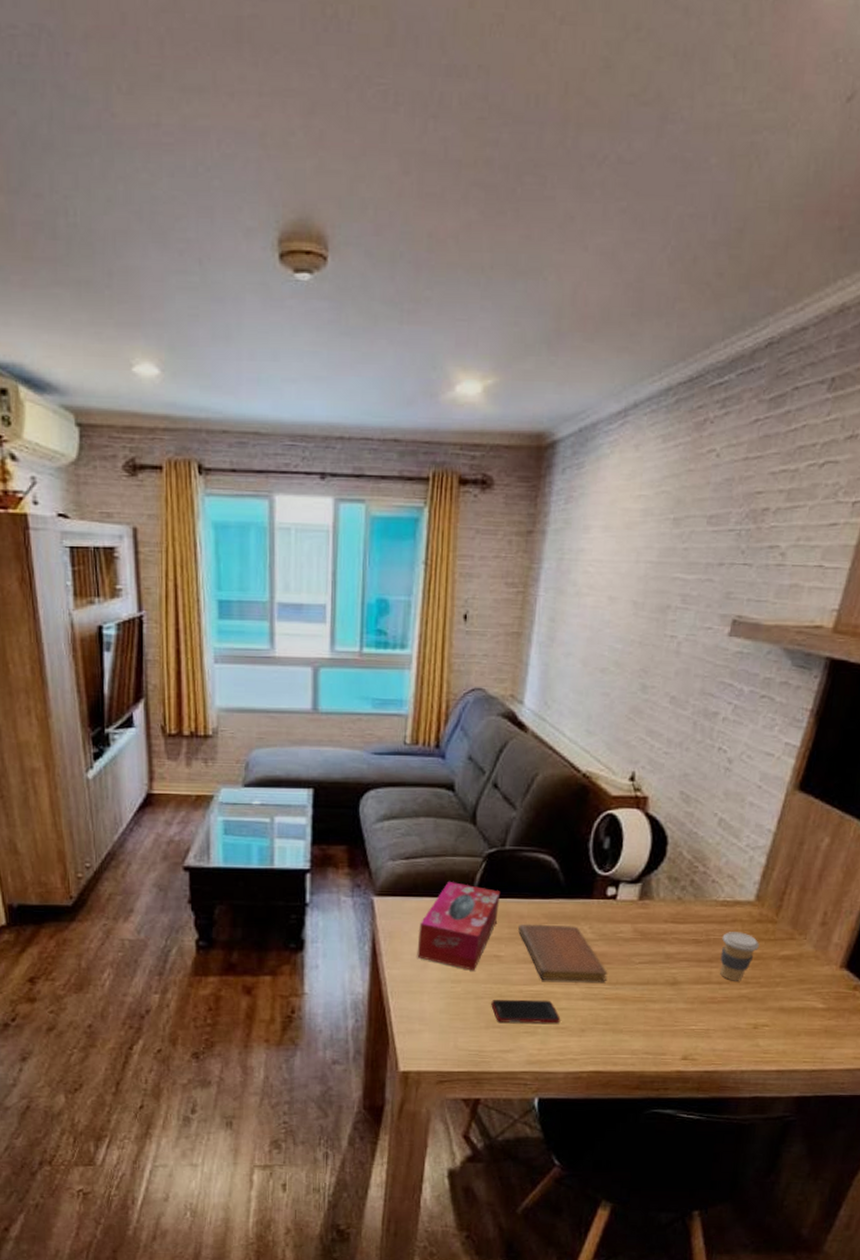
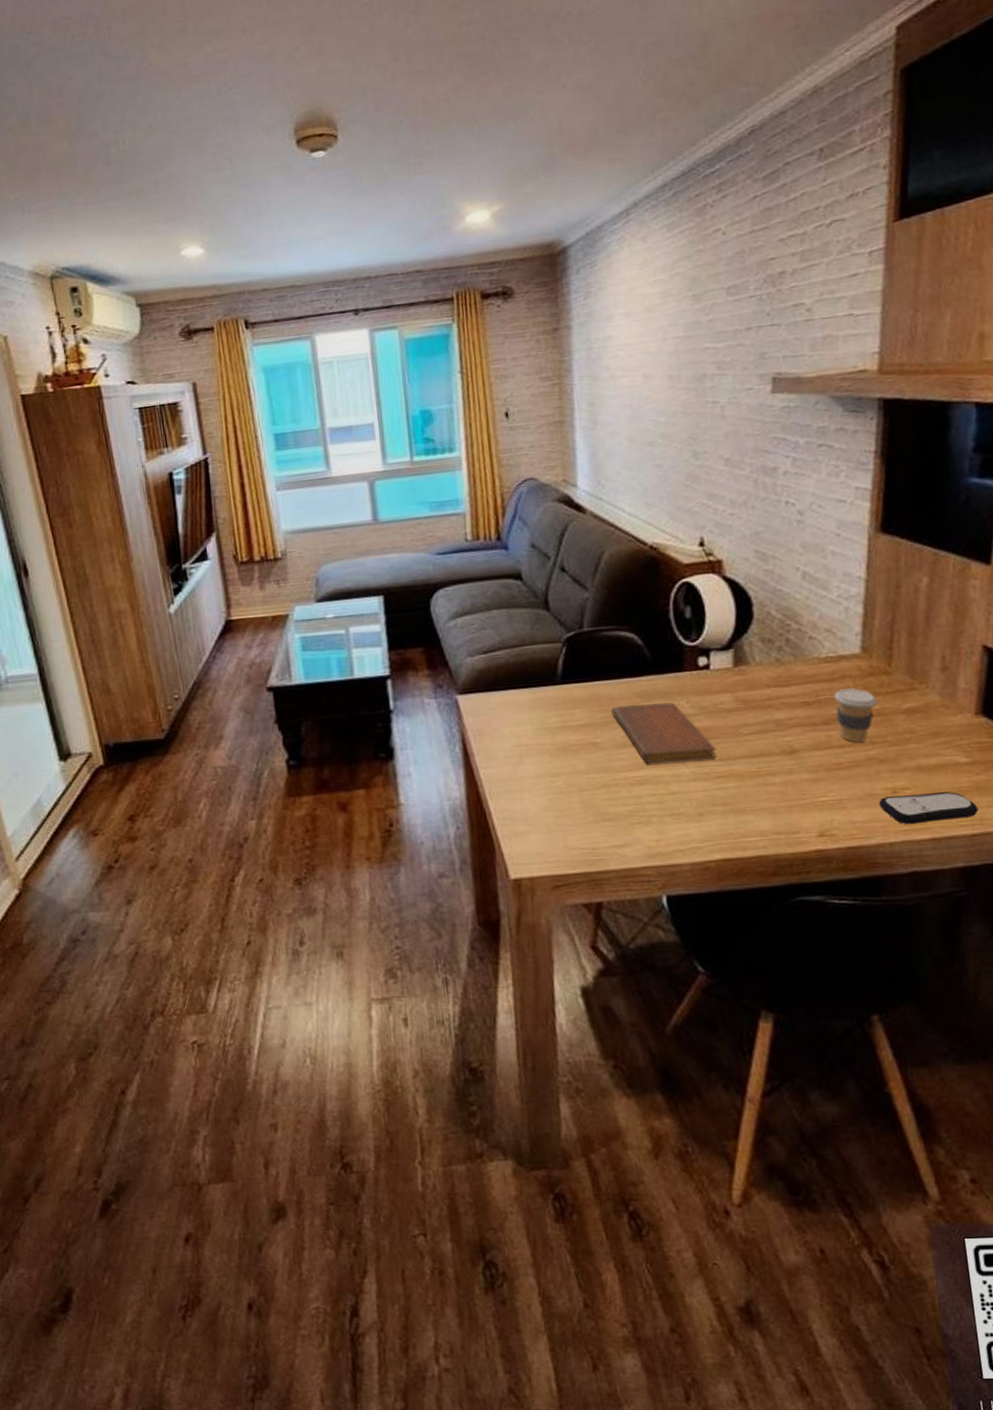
tissue box: present [417,881,501,971] -> none [508,670,588,762]
cell phone: present [491,999,561,1023] -> none [596,784,675,815]
remote control: none [739,1031,822,1057] -> present [879,792,979,825]

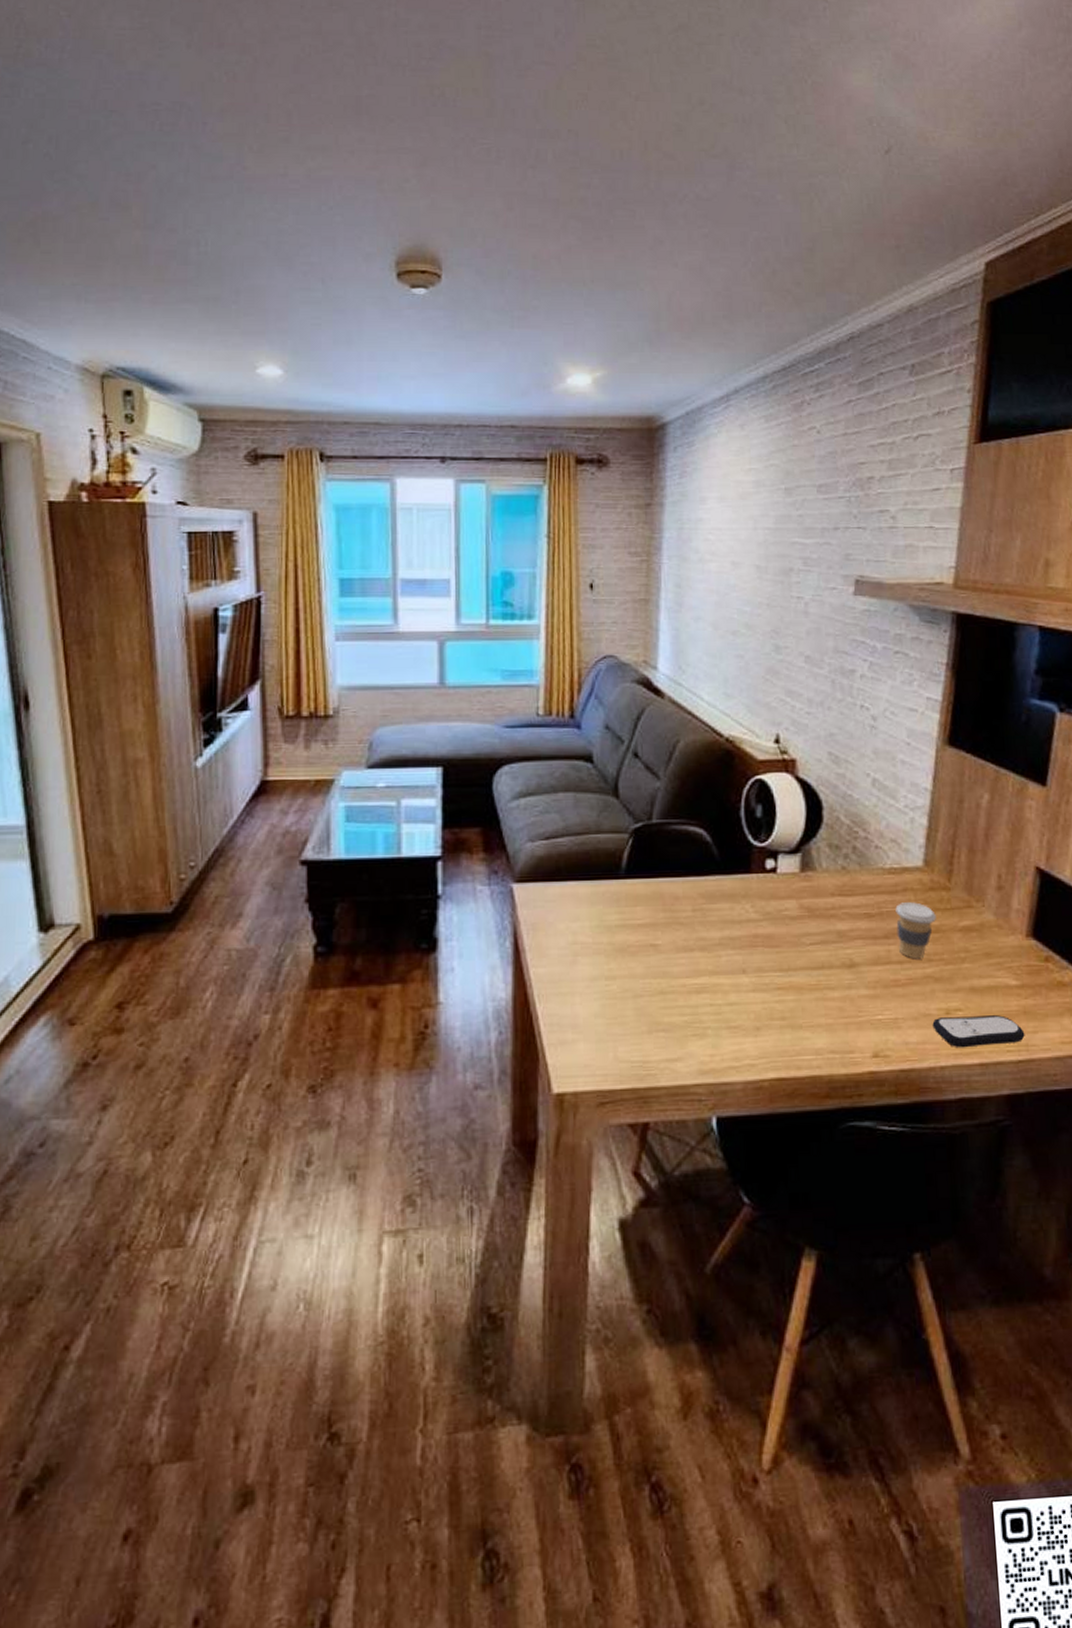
notebook: present [611,701,716,763] -> none [674,904,778,971]

